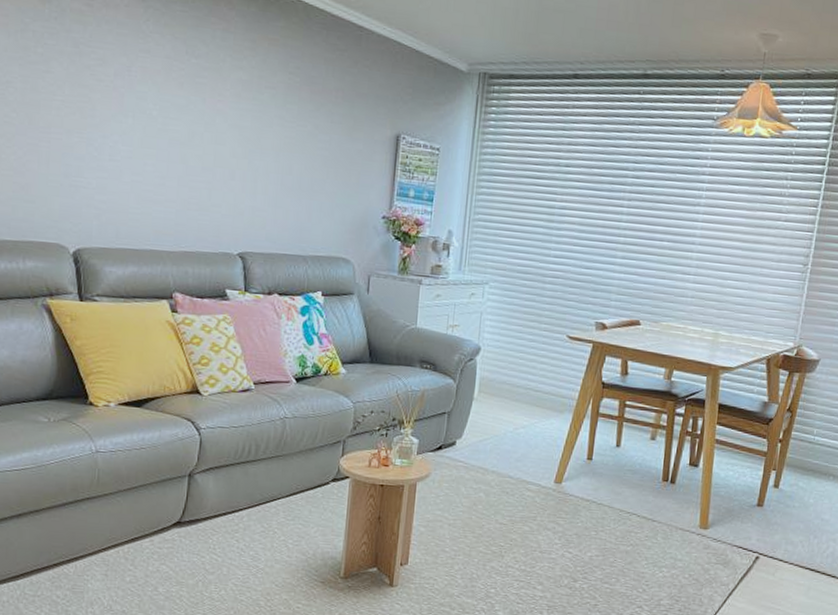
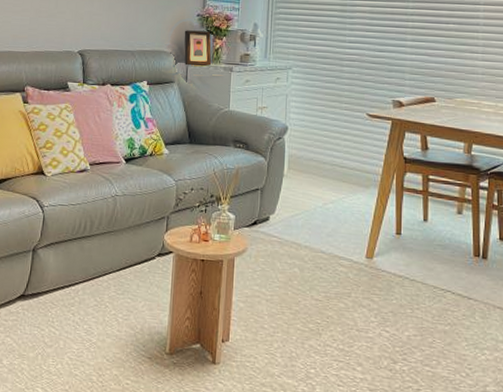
picture frame: none [366,234,398,277] -> present [184,30,212,66]

